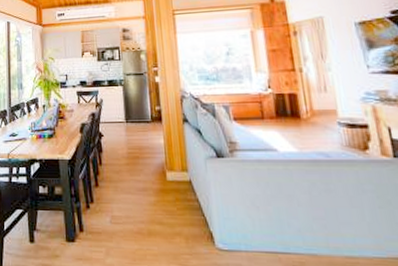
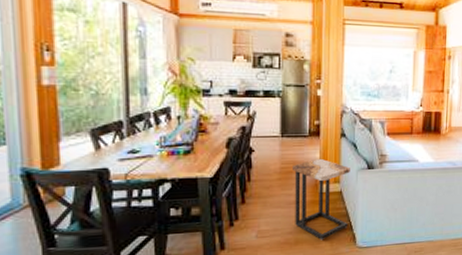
side table: none [139,144,202,235] -> present [293,158,350,241]

